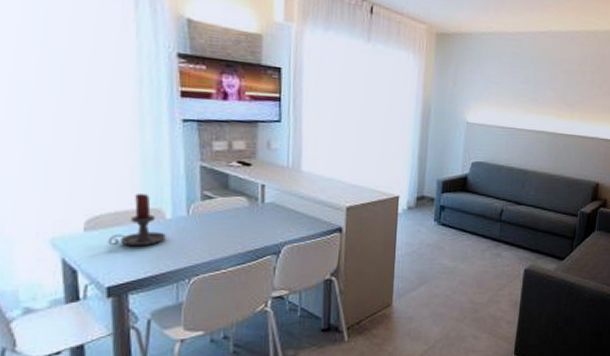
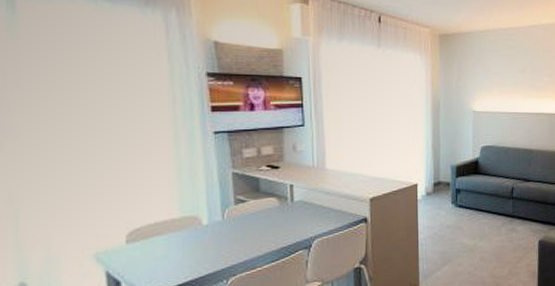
candle holder: present [108,194,166,247] -> none [149,203,203,255]

